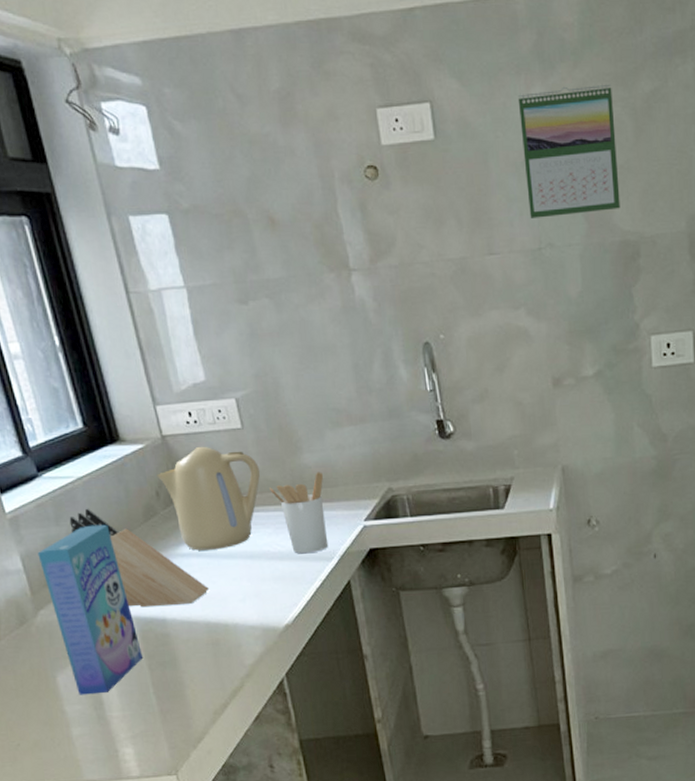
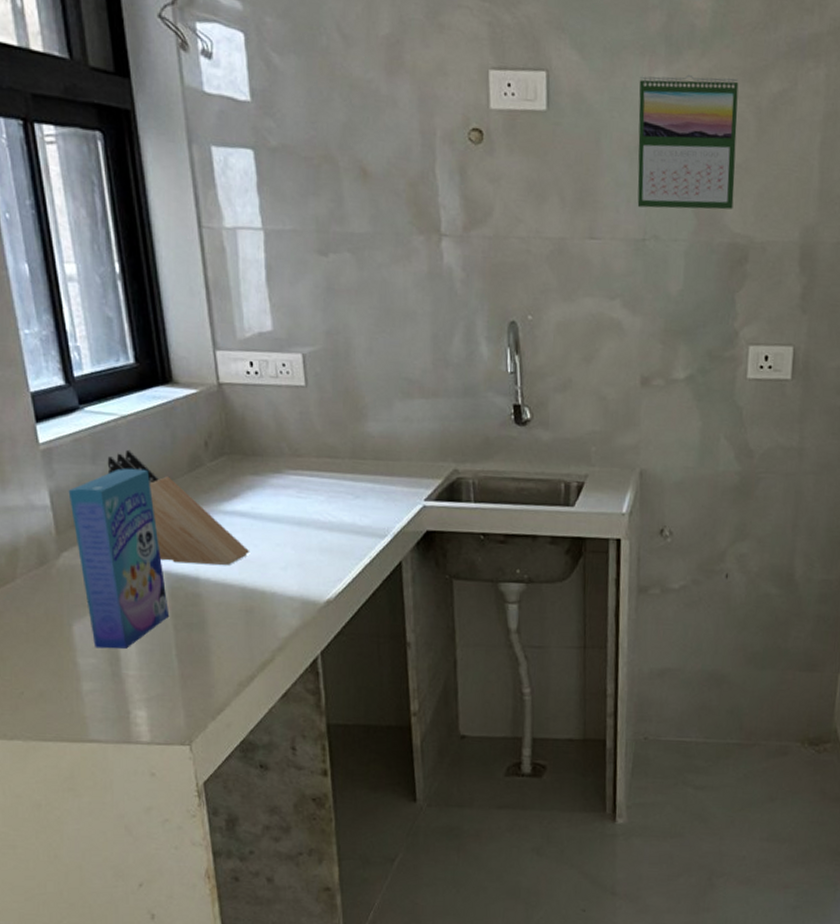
kettle: present [157,446,261,551] -> none [208,399,320,512]
utensil holder: present [270,472,329,554] -> none [327,443,386,528]

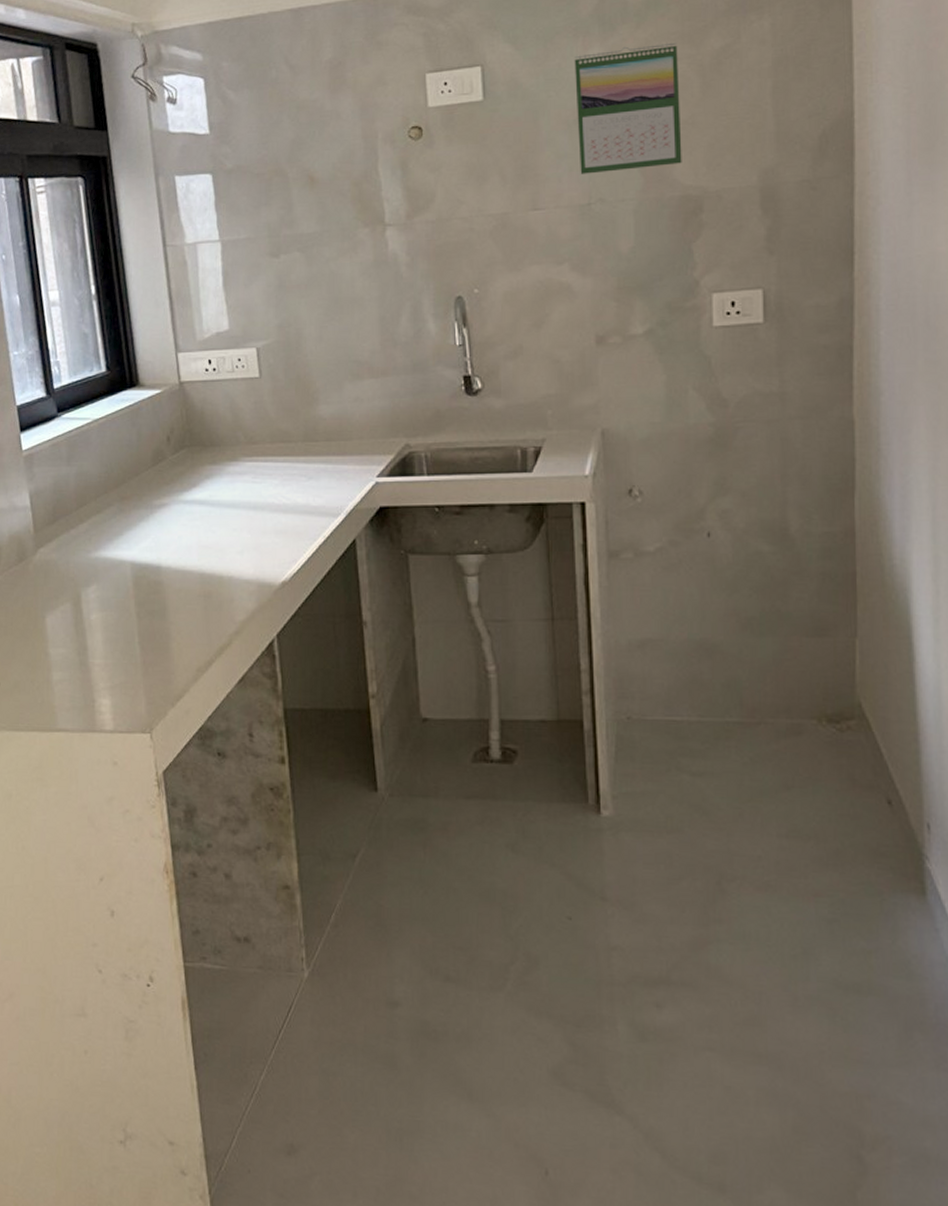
cereal box: present [68,468,168,649] -> none [46,466,132,639]
knife block: present [107,449,250,565] -> none [80,450,209,553]

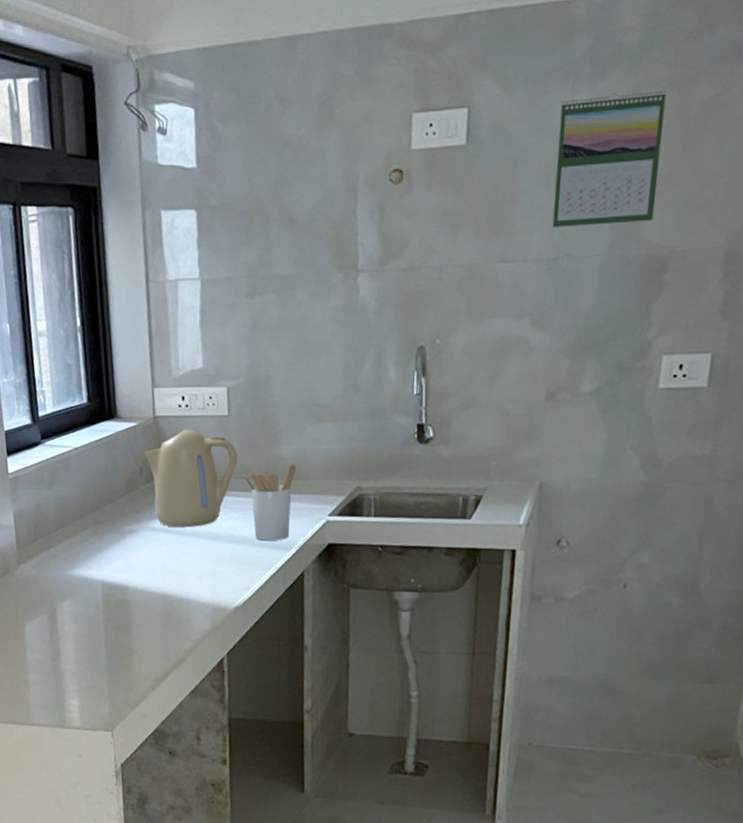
kettle: none [170,393,274,498] -> present [143,429,238,528]
utensil holder: none [281,424,337,508] -> present [244,464,296,541]

